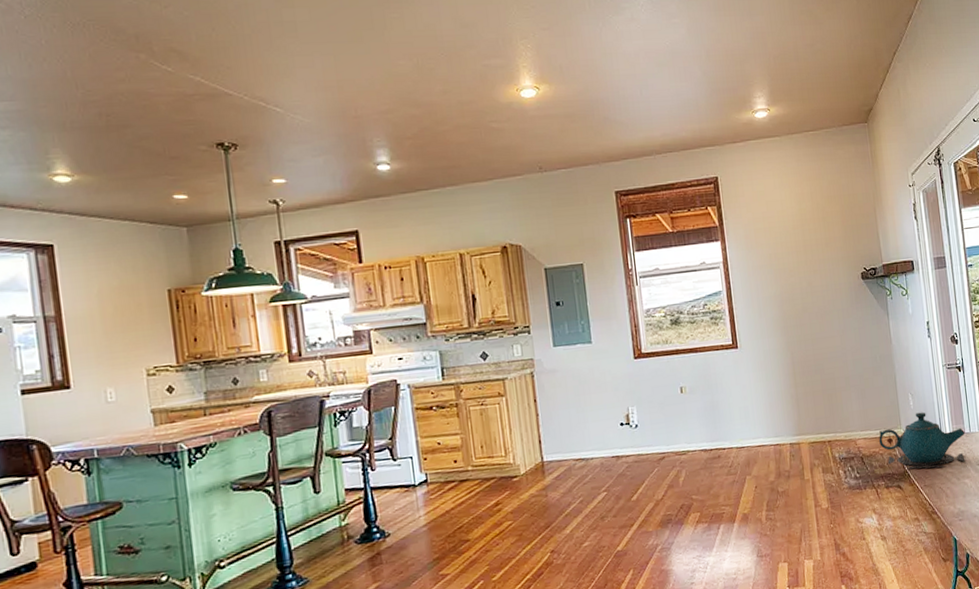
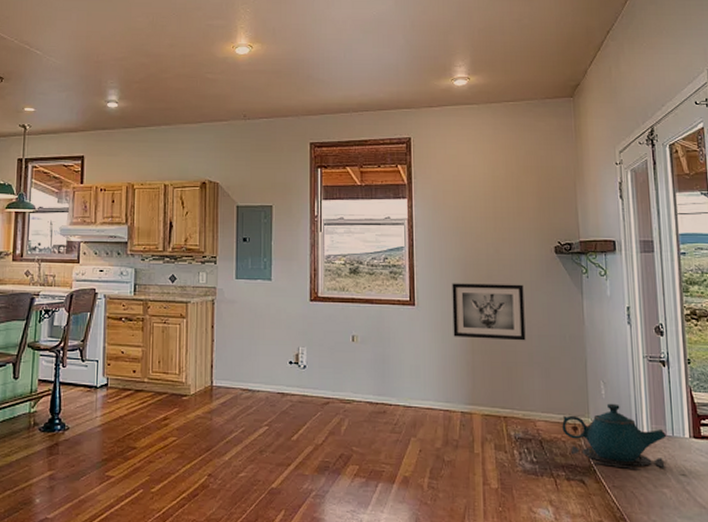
wall art: none [770,313,842,373] -> present [452,283,526,341]

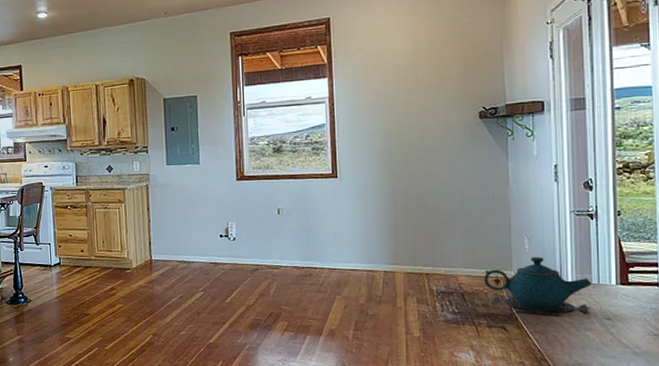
wall art: present [452,283,526,341] -> none [373,151,448,205]

